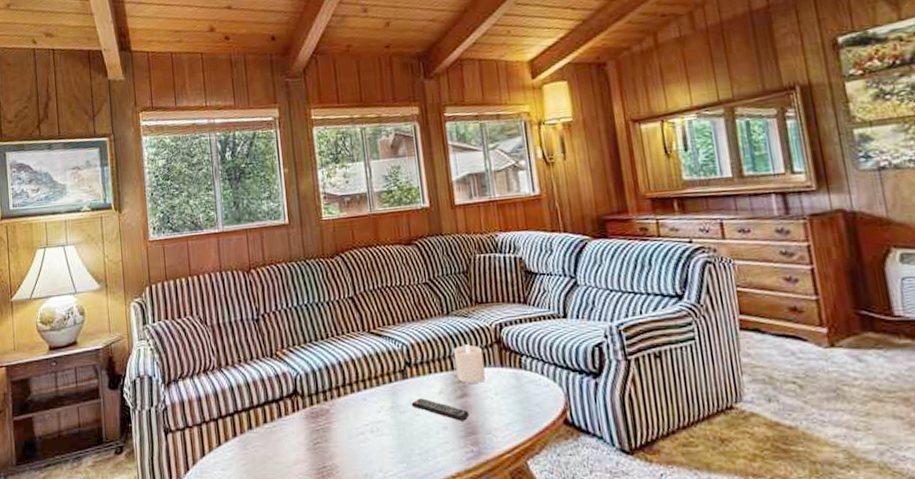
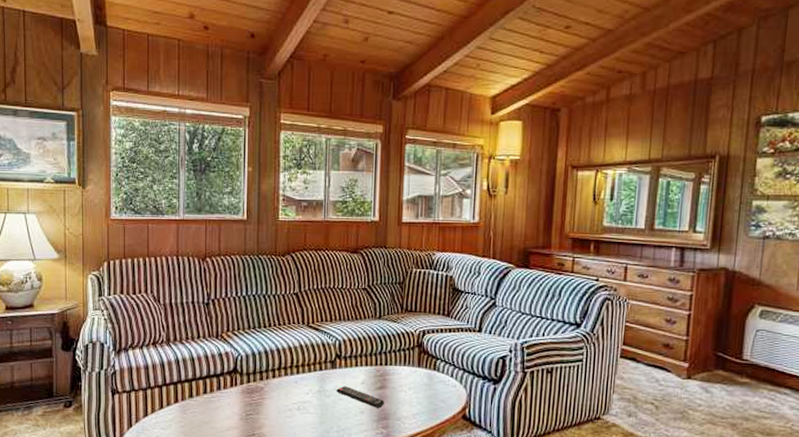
candle: present [453,343,485,383] -> none [379,344,405,378]

